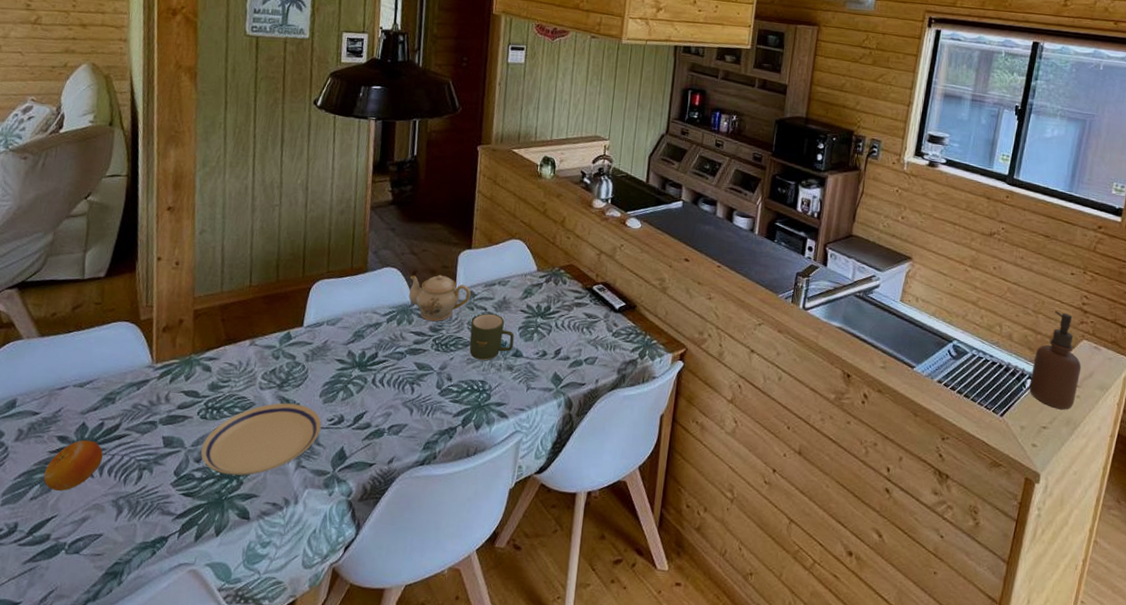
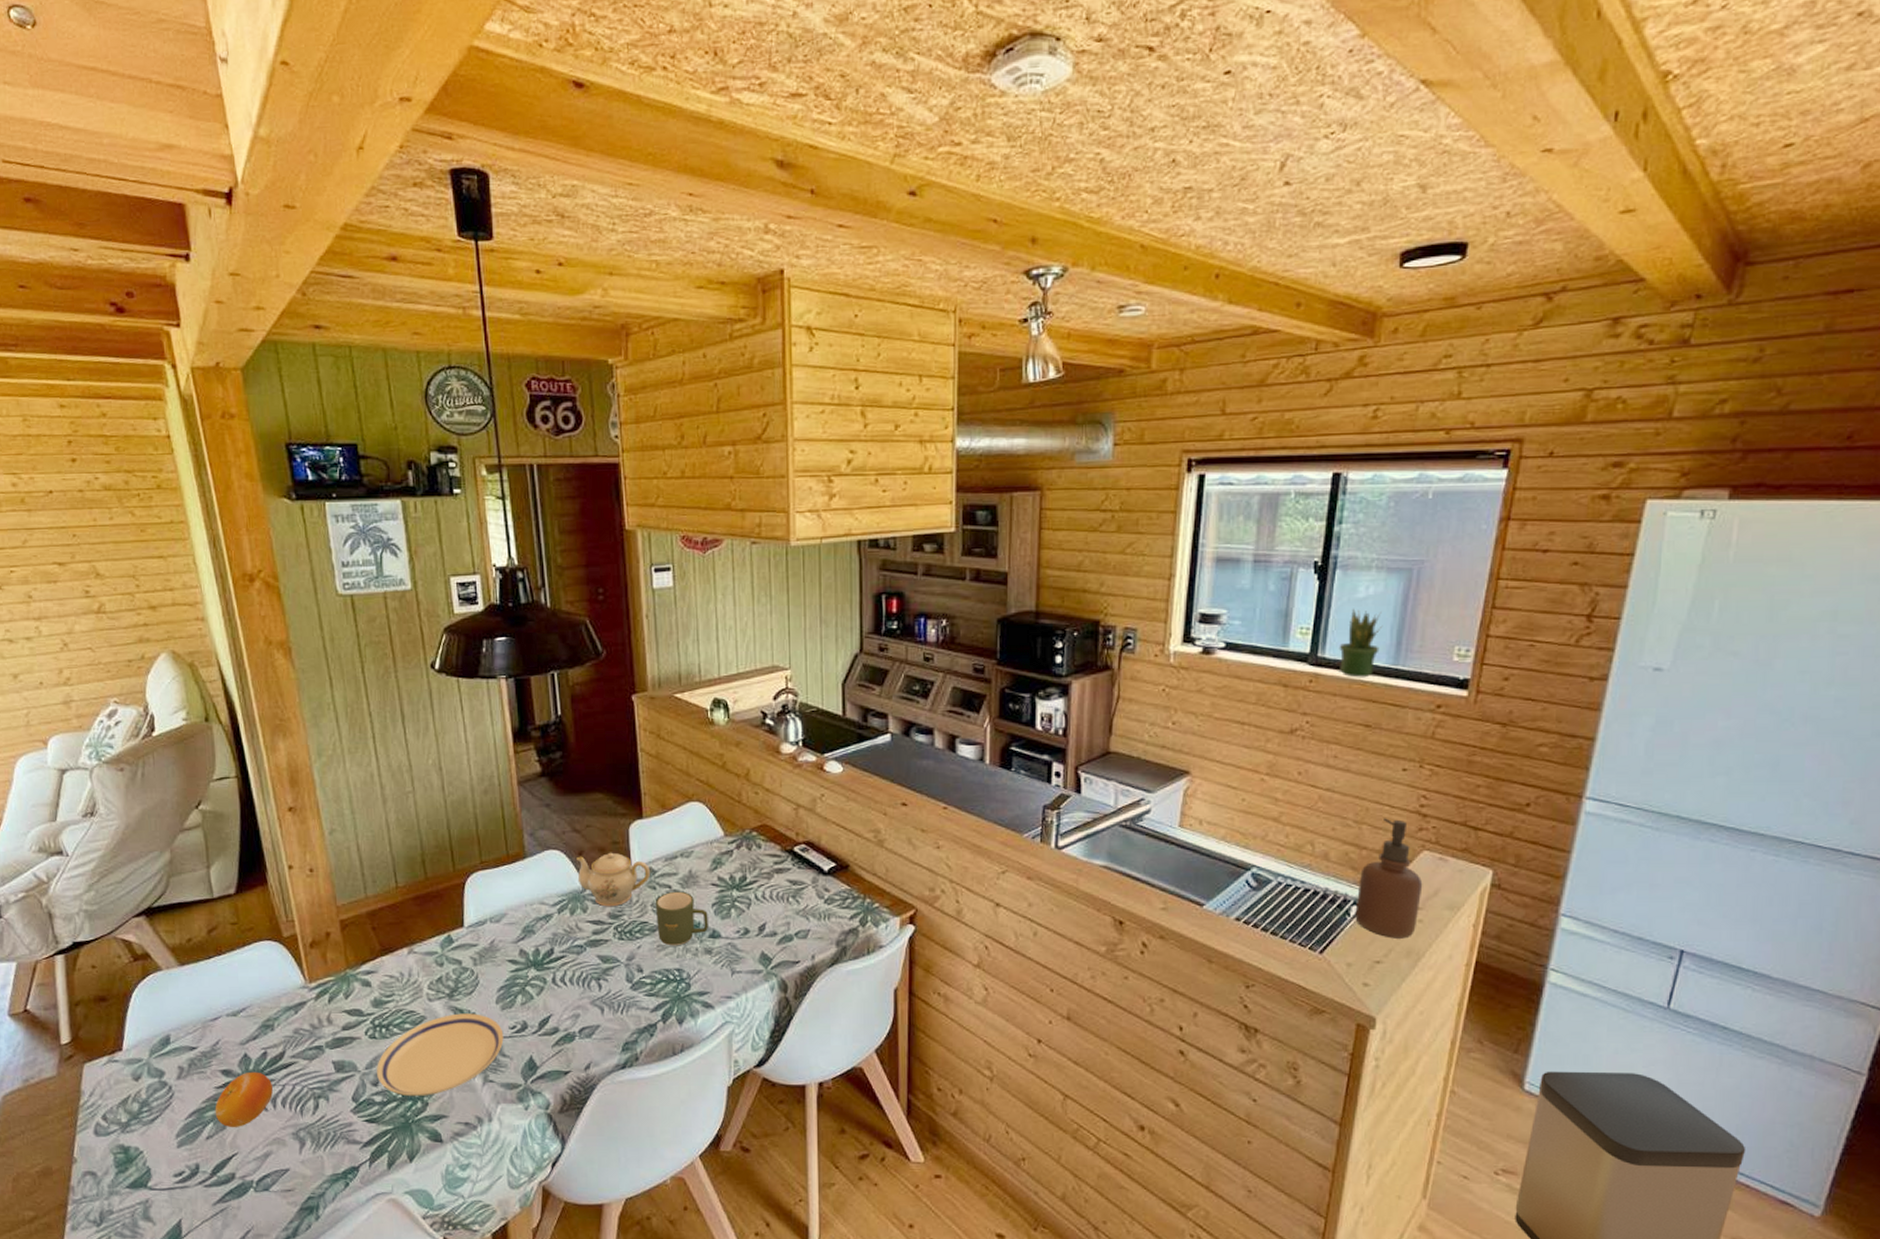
planter: none [1029,144,1063,199] -> present [1339,608,1383,678]

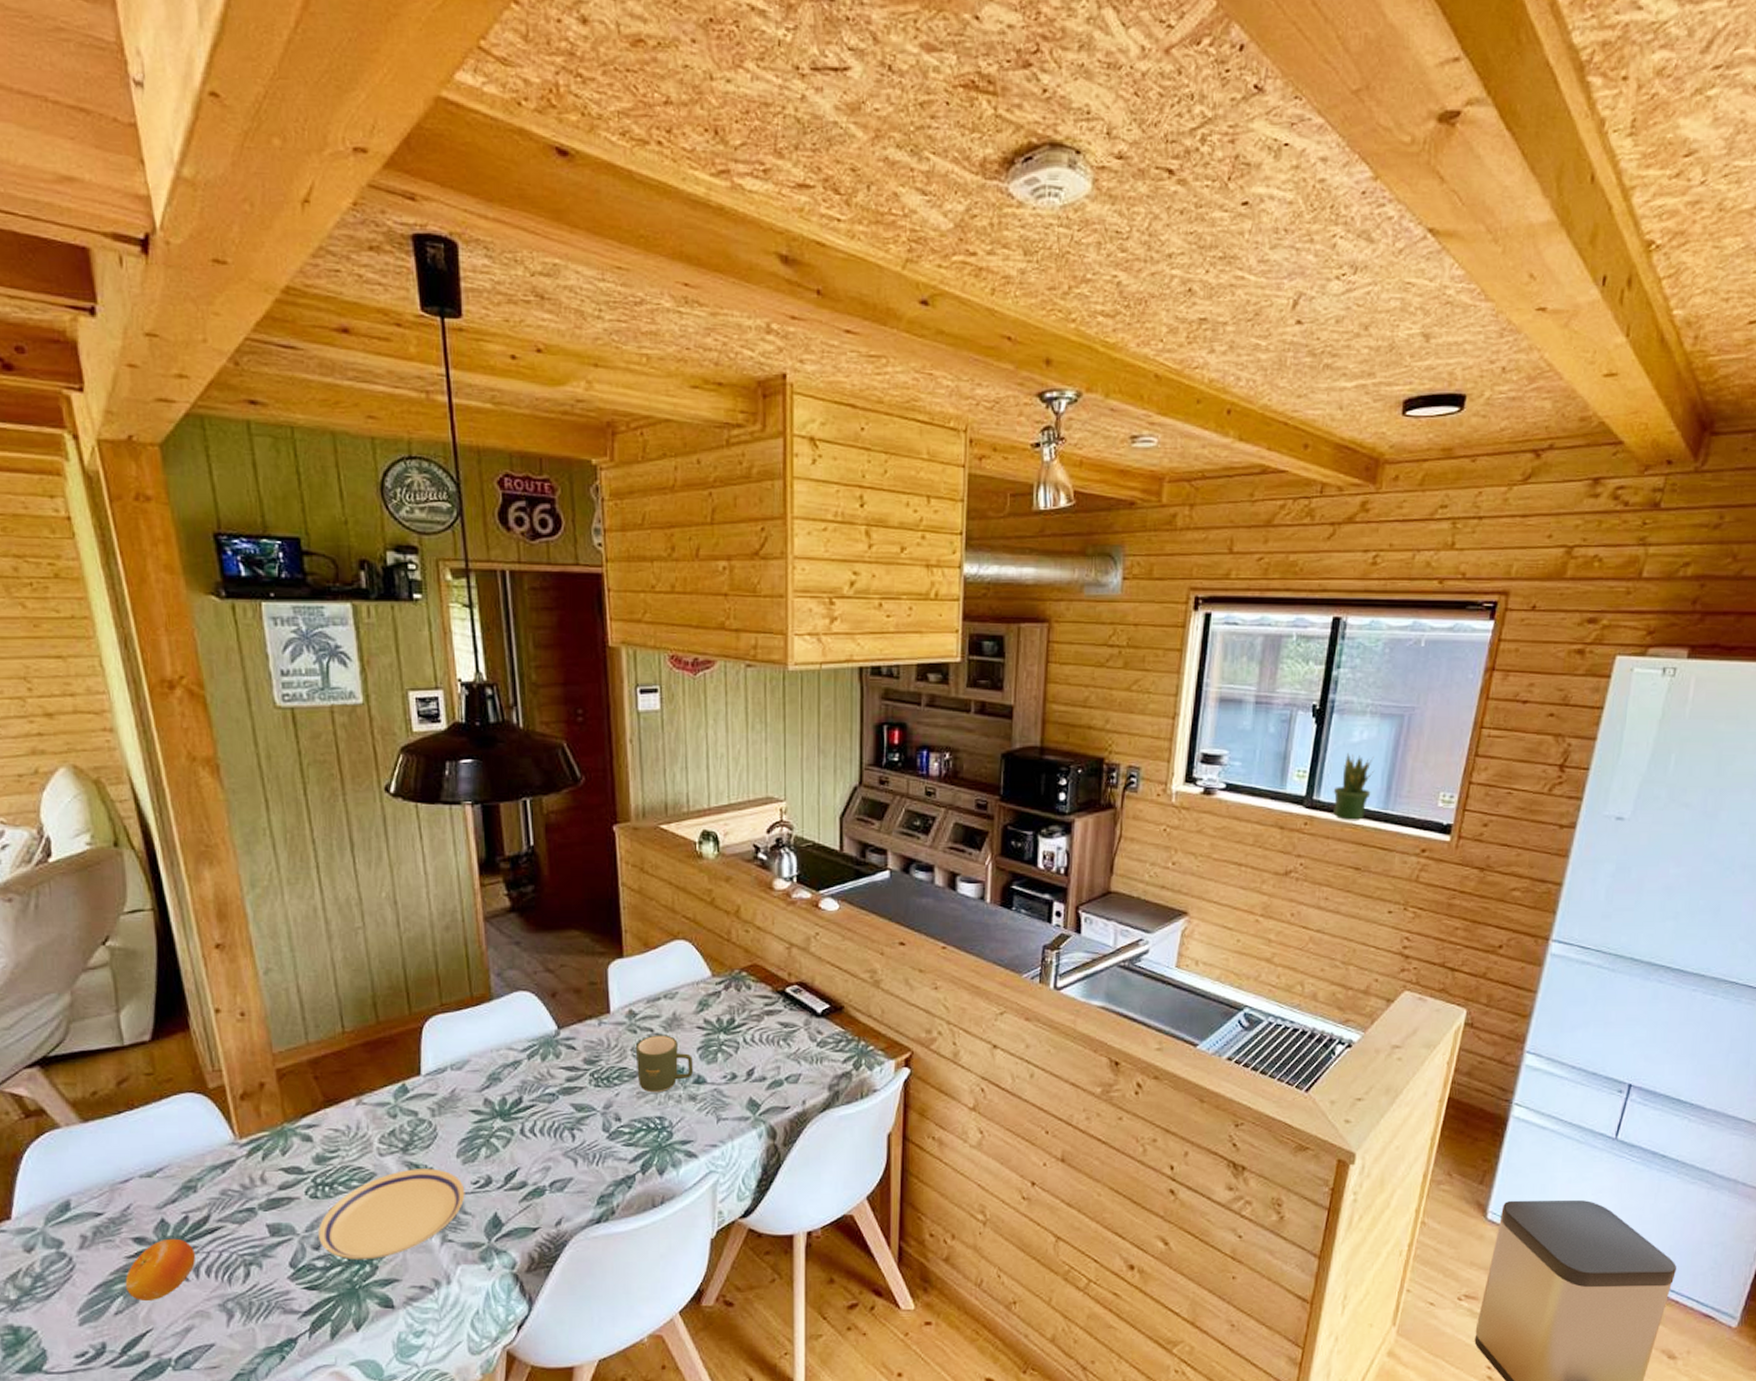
teapot: present [577,852,651,907] -> none [549,993,632,1052]
soap dispenser: present [1355,818,1423,939] -> none [1339,959,1403,1076]

